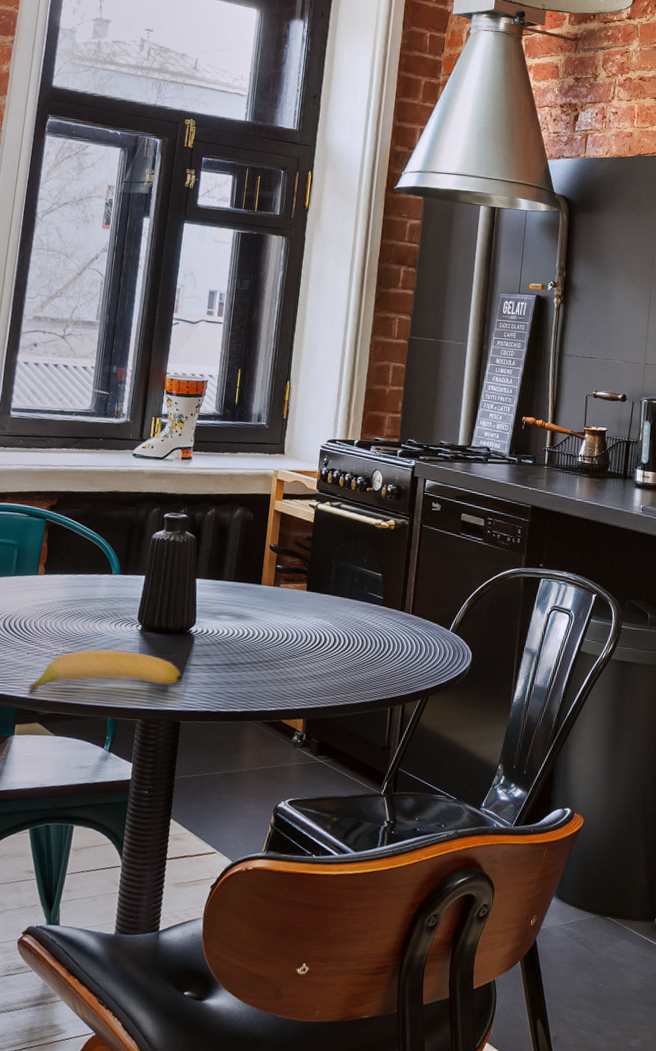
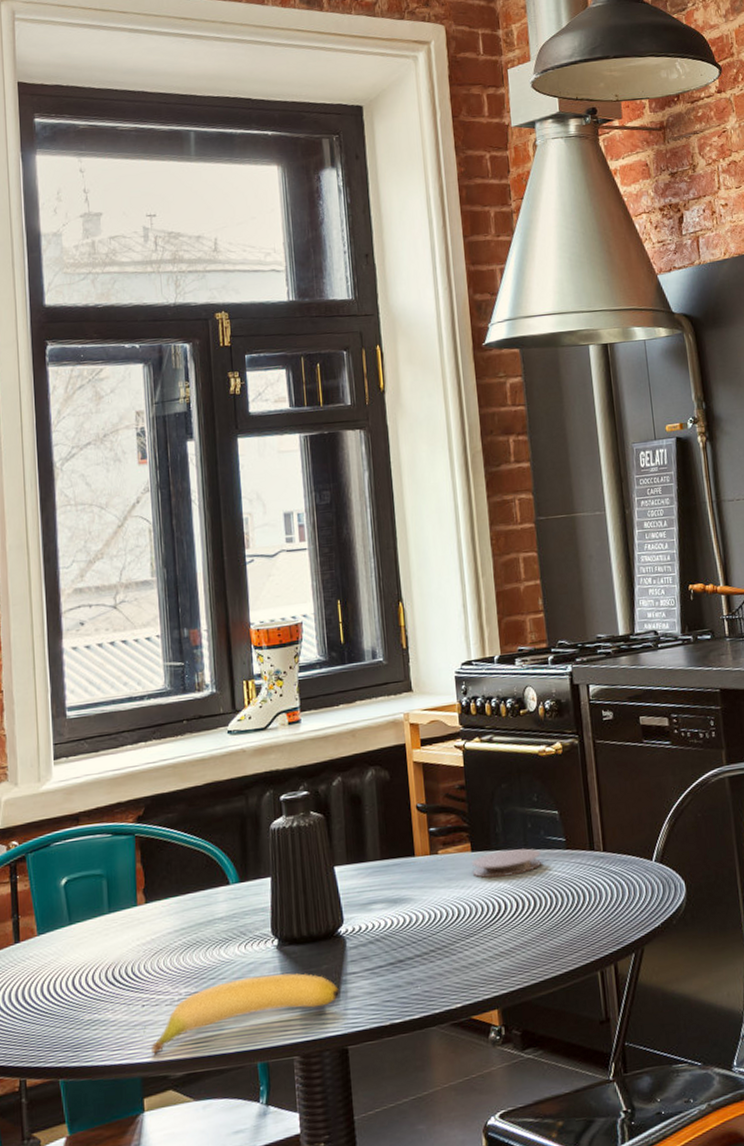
coaster: none [303,595,362,617] -> present [471,848,542,878]

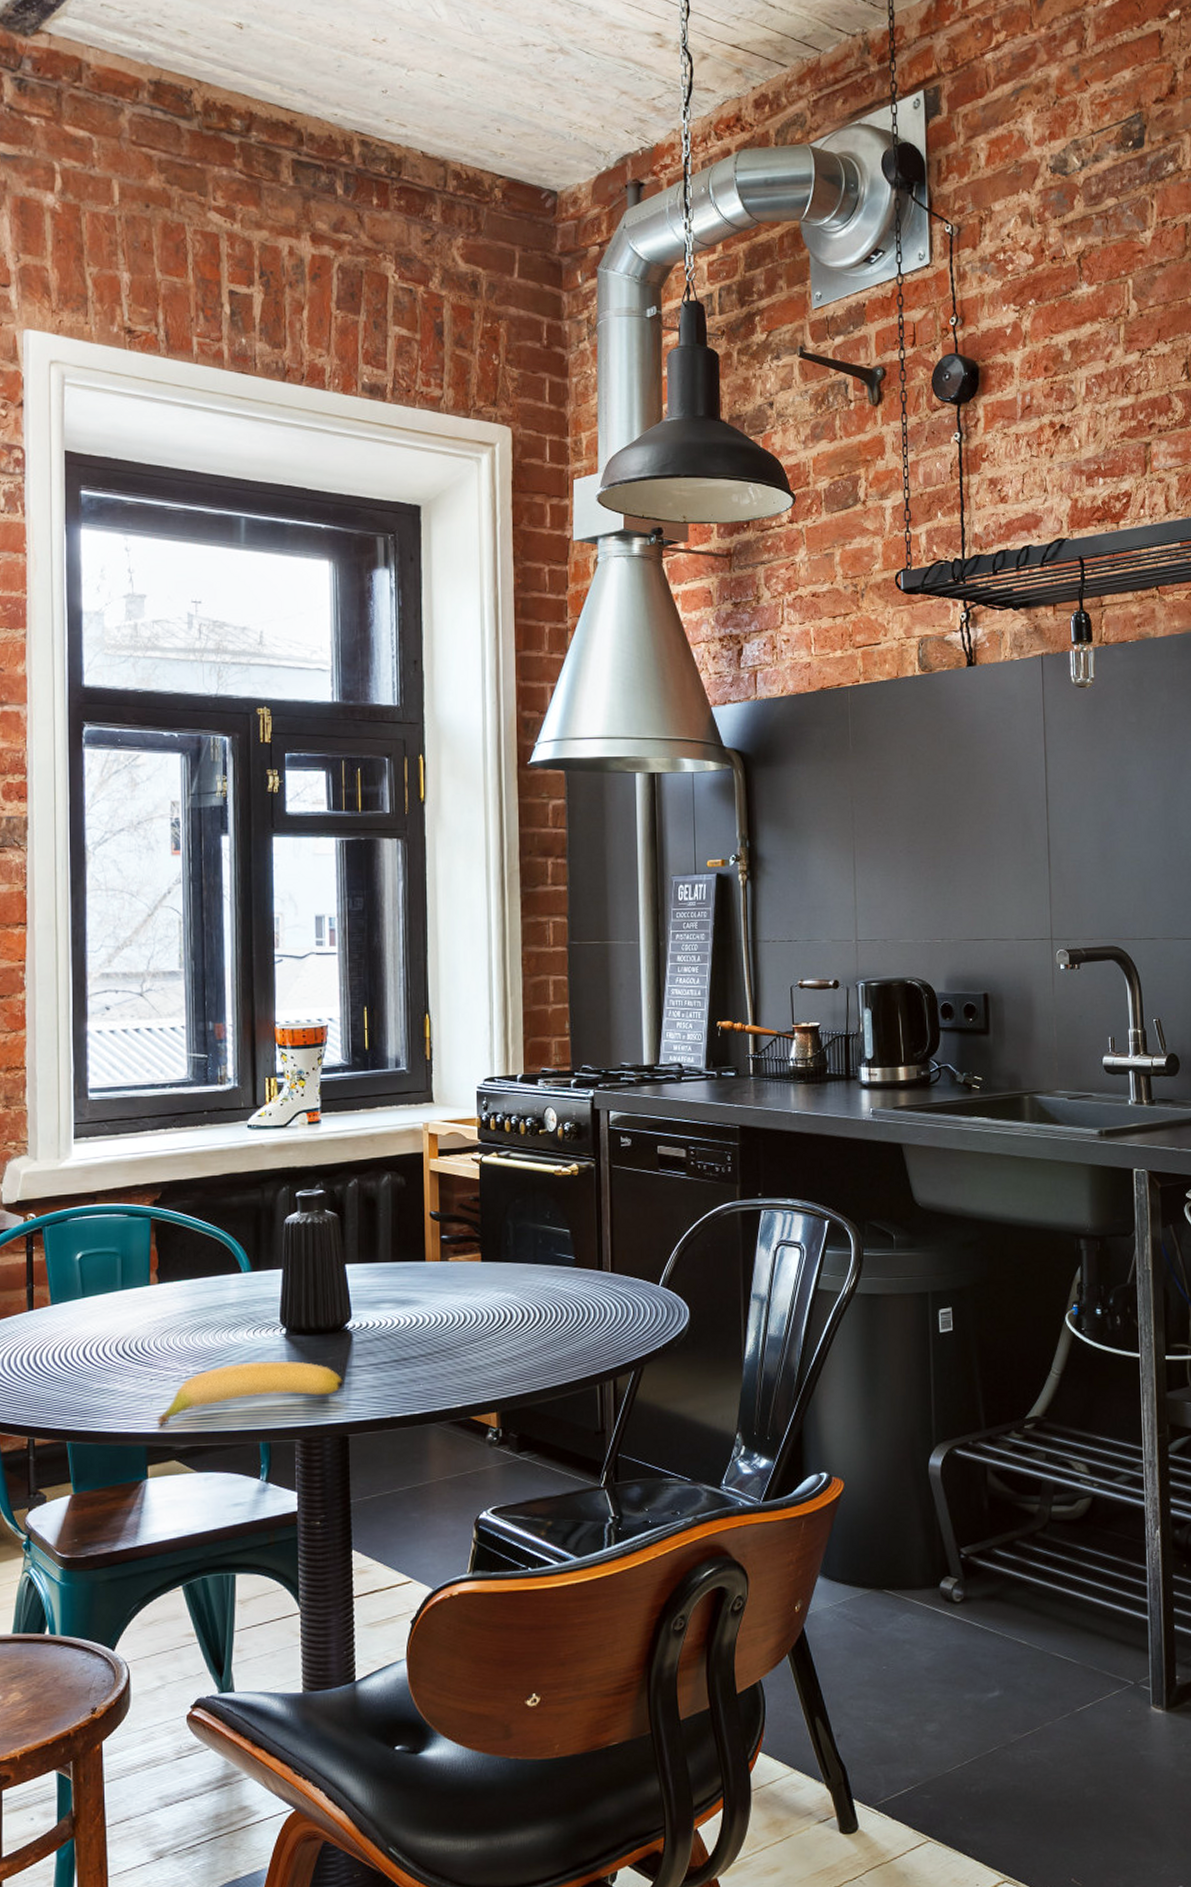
coaster: present [471,848,542,878] -> none [480,1263,550,1288]

